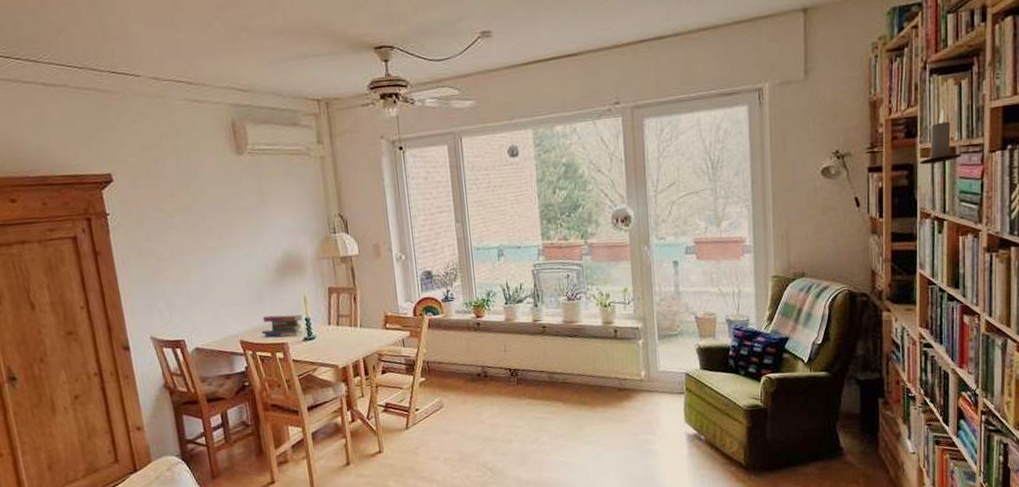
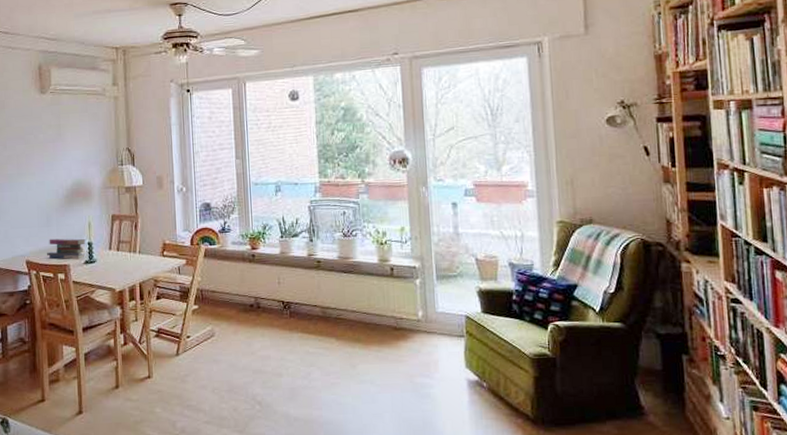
candle: present [920,109,961,165] -> none [713,63,759,116]

